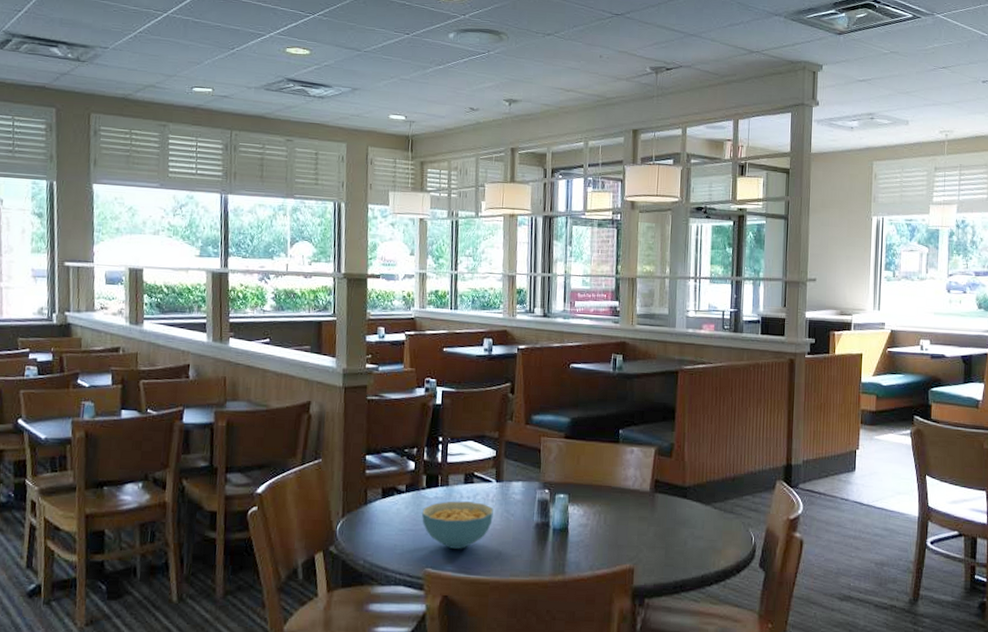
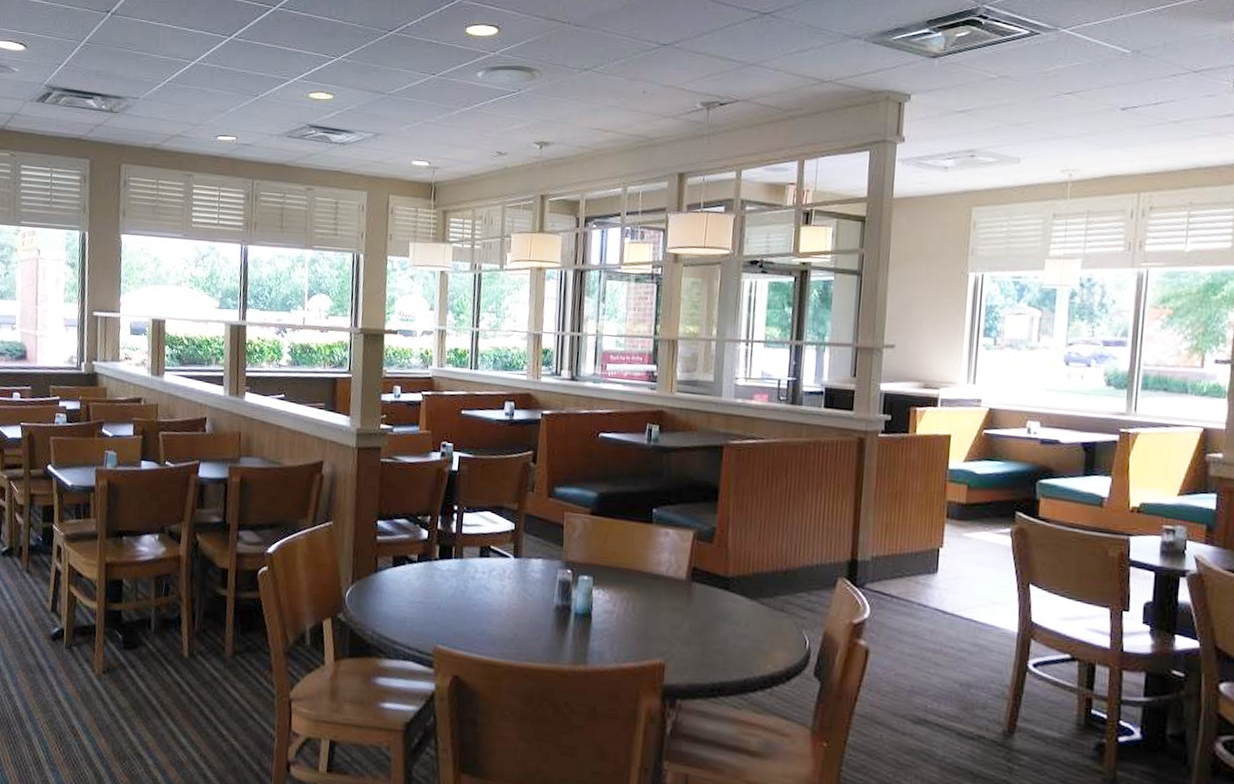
cereal bowl: present [421,501,494,549] -> none [433,574,510,628]

